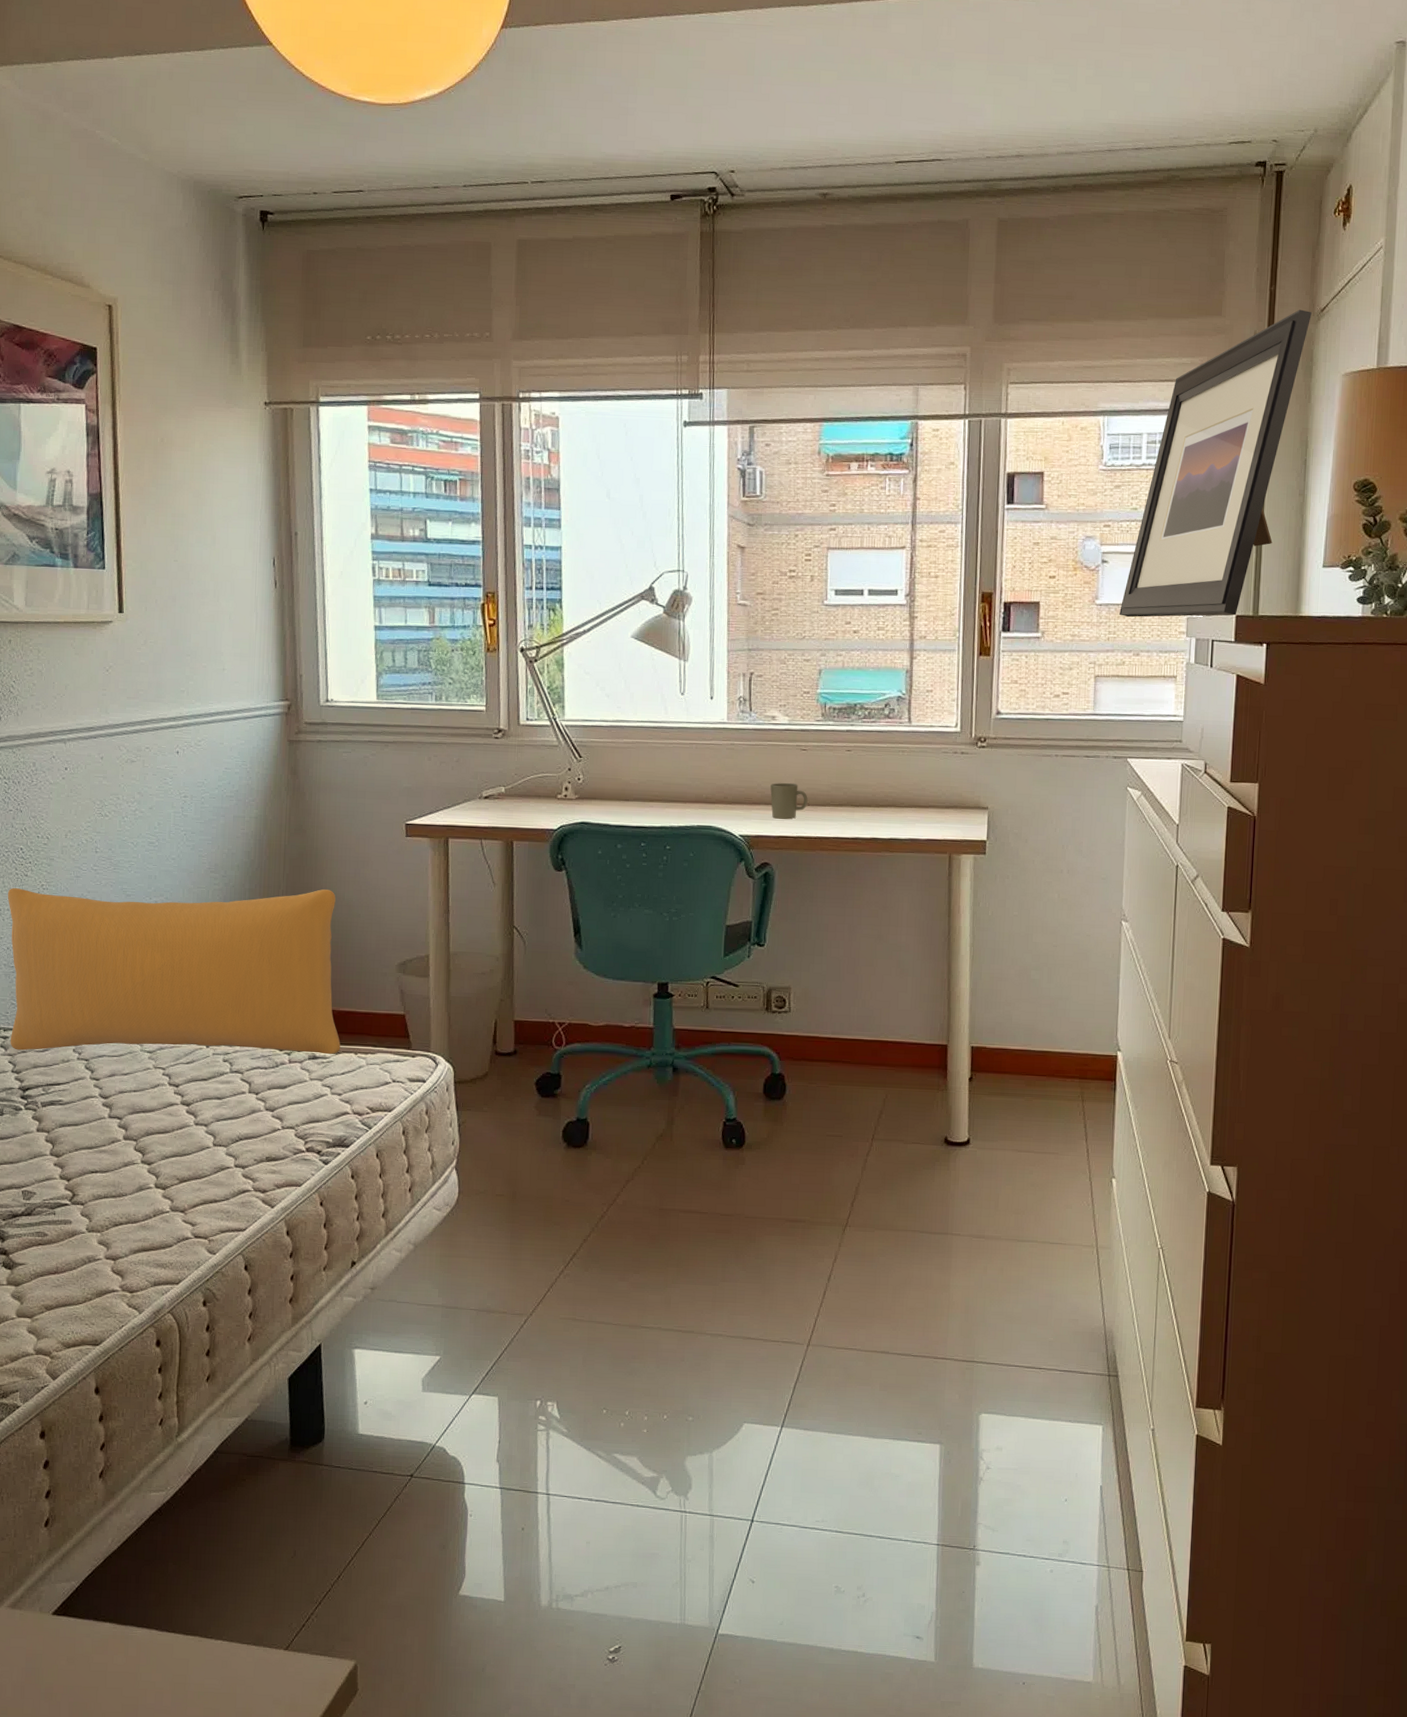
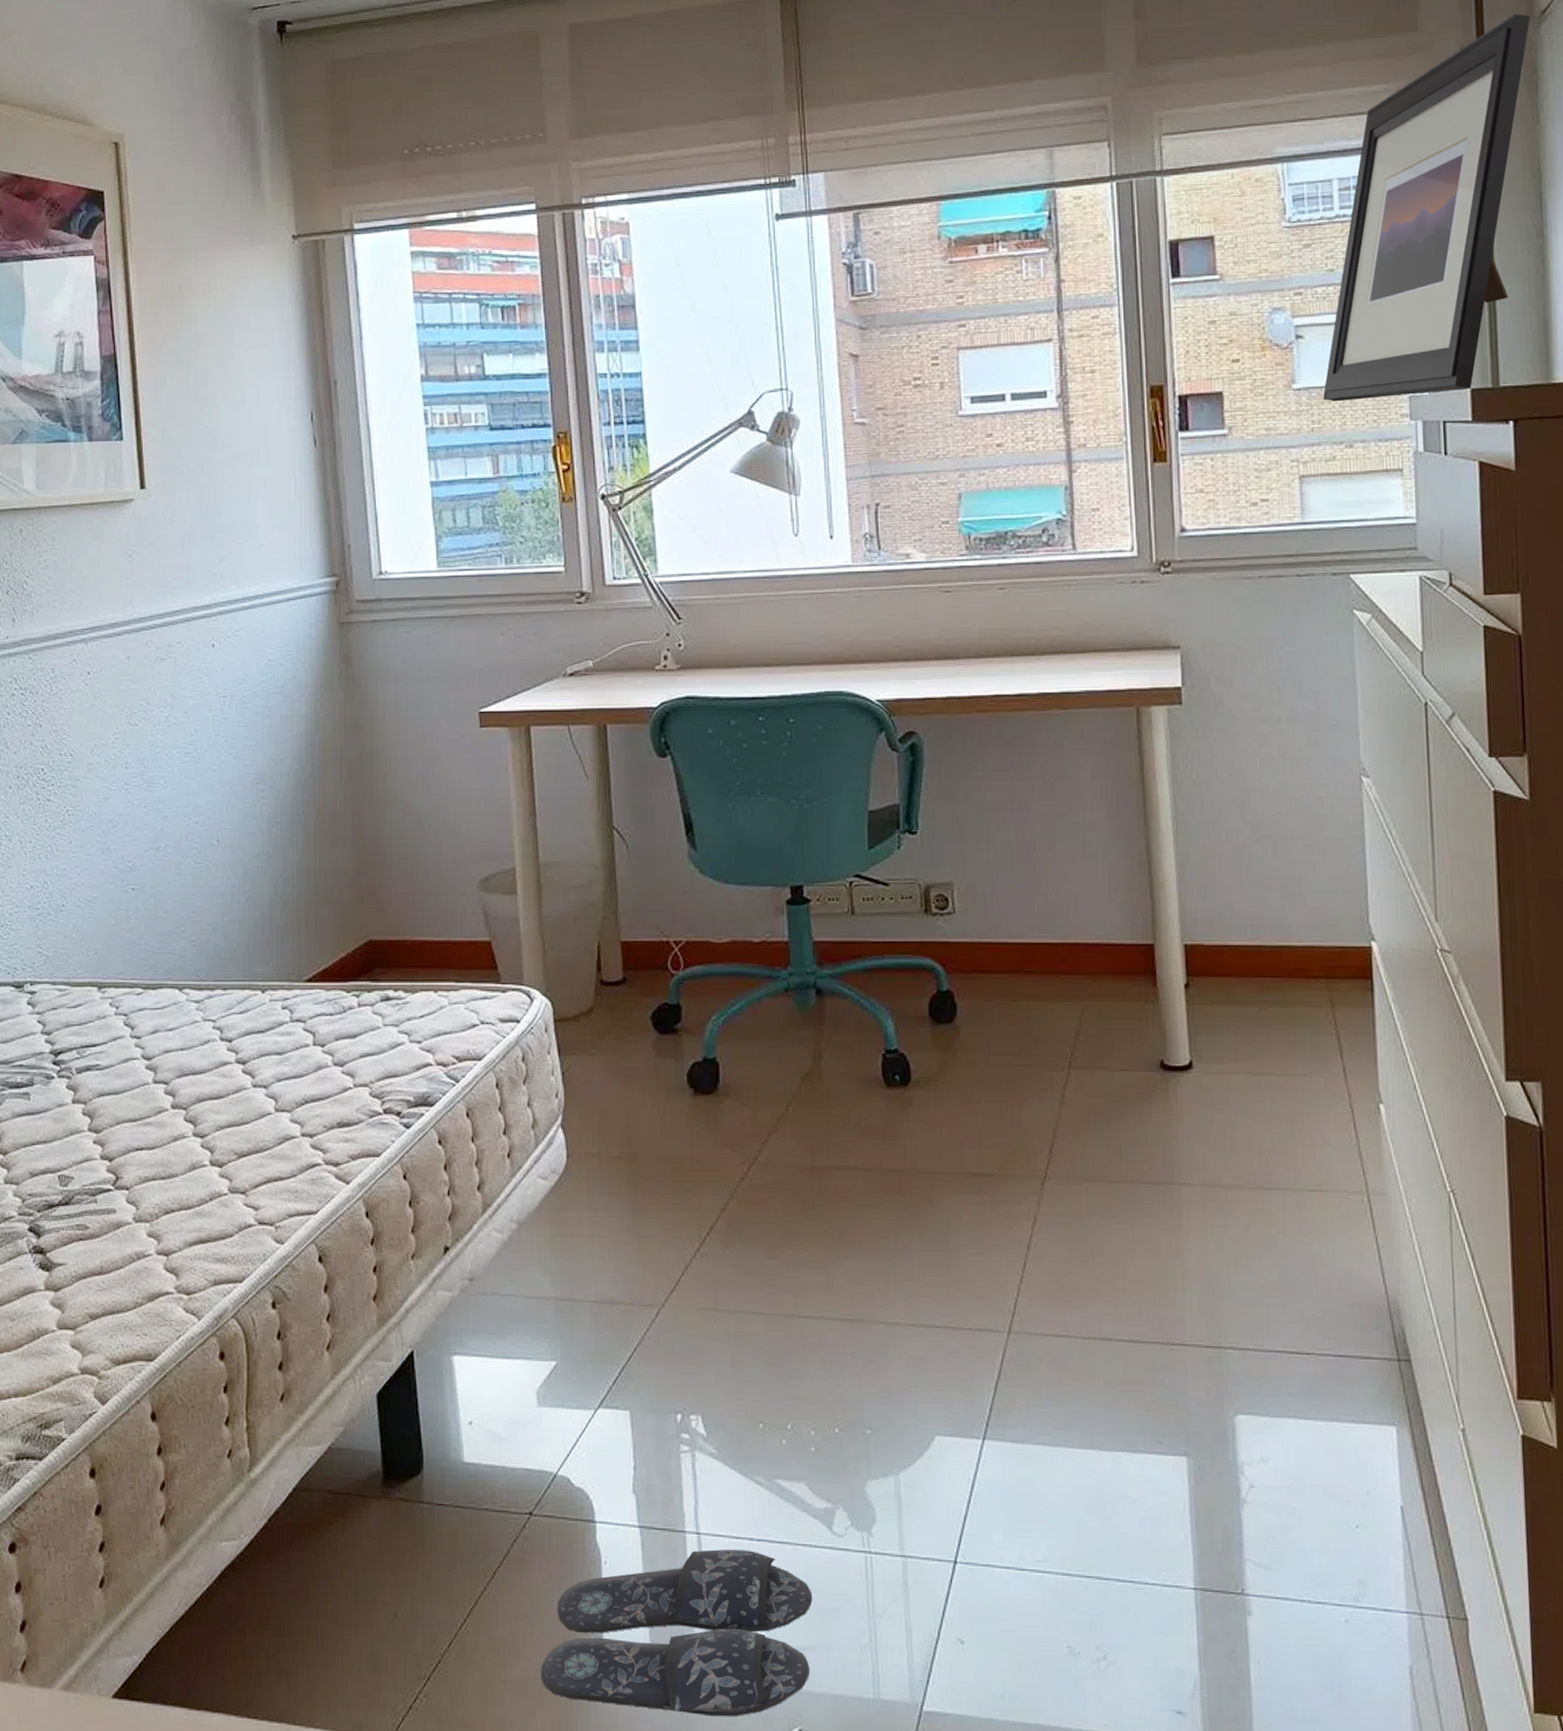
pillow: present [7,888,341,1055] -> none [29,796,417,1007]
slippers: none [412,1507,637,1636] -> present [540,1549,813,1717]
mug: present [770,783,808,819] -> none [910,633,957,677]

